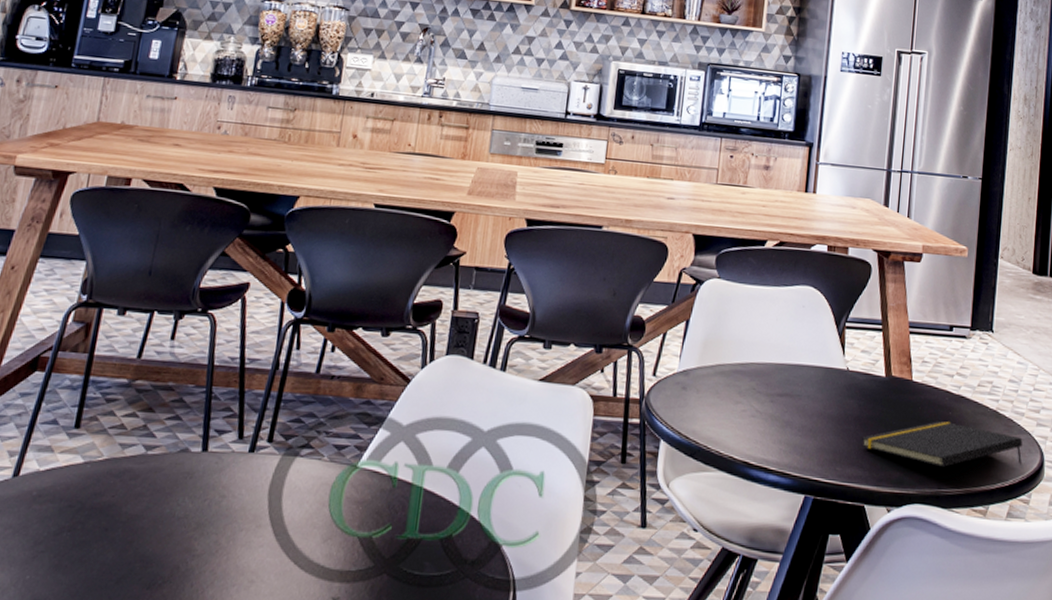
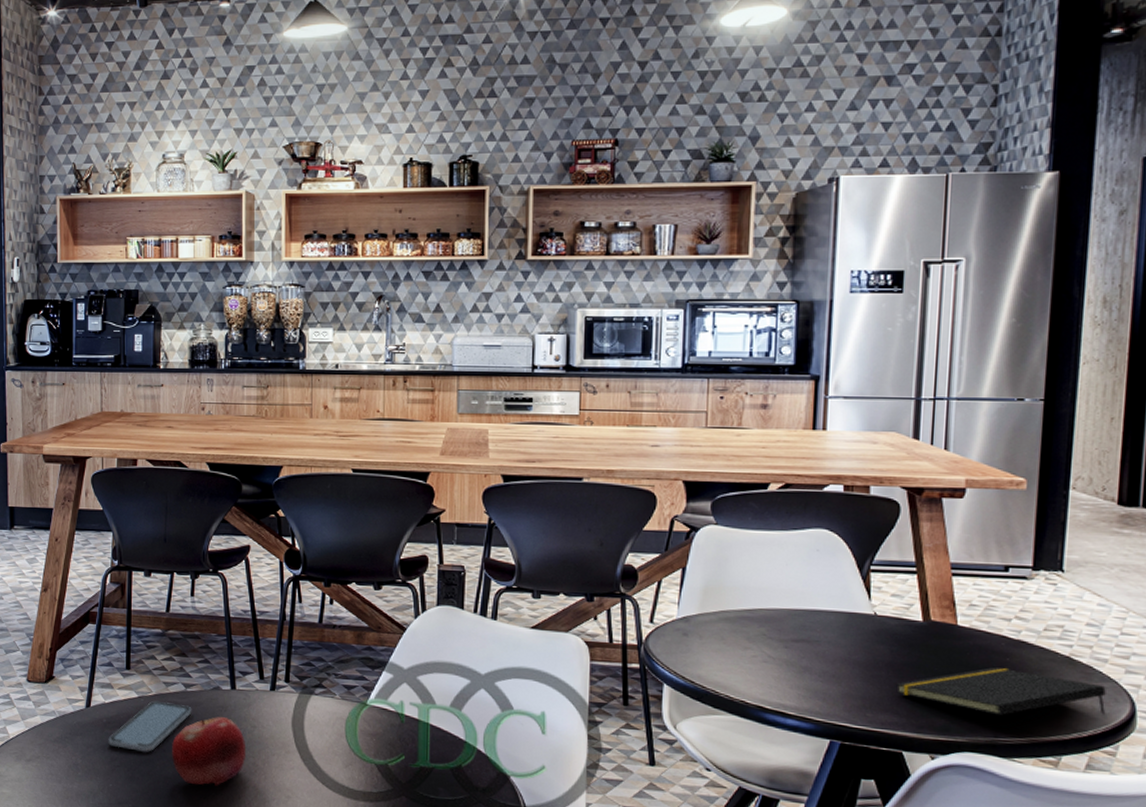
smartphone: none [34,467,150,534] -> present [108,700,192,753]
fruit: none [114,485,210,572] -> present [171,717,247,786]

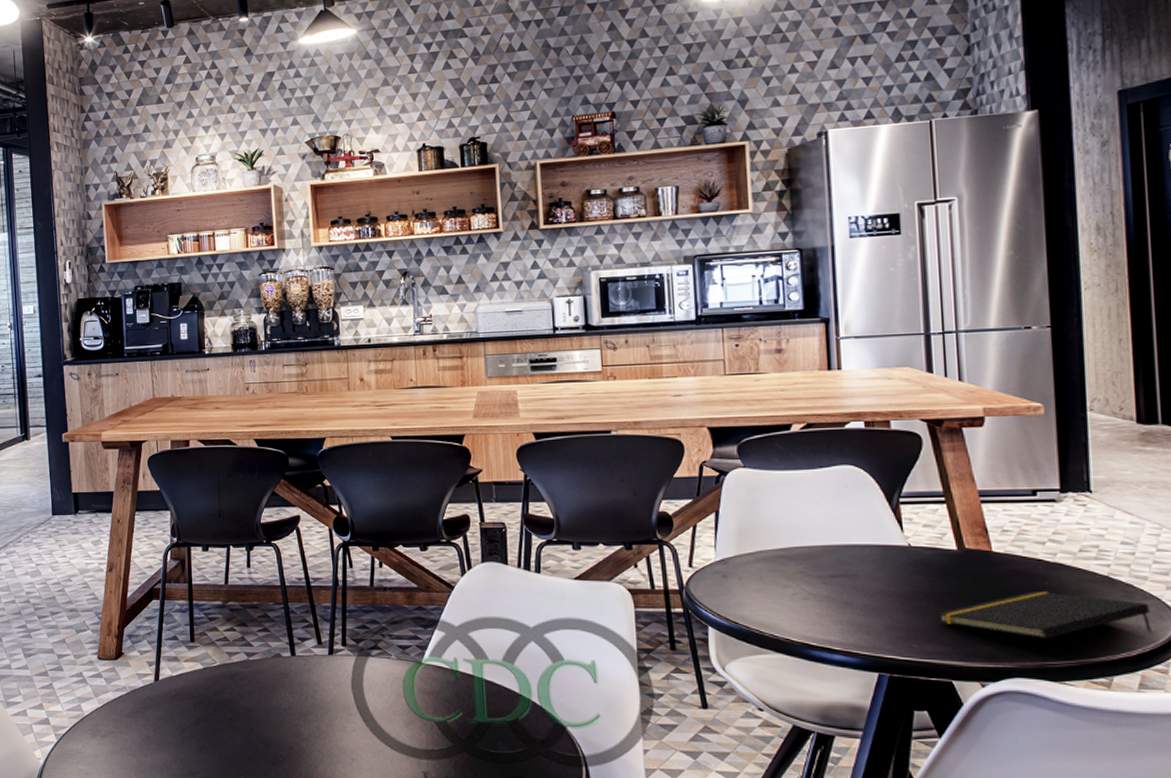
smartphone: present [108,700,192,753] -> none [177,671,255,723]
fruit: present [171,717,247,786] -> none [238,683,310,752]

